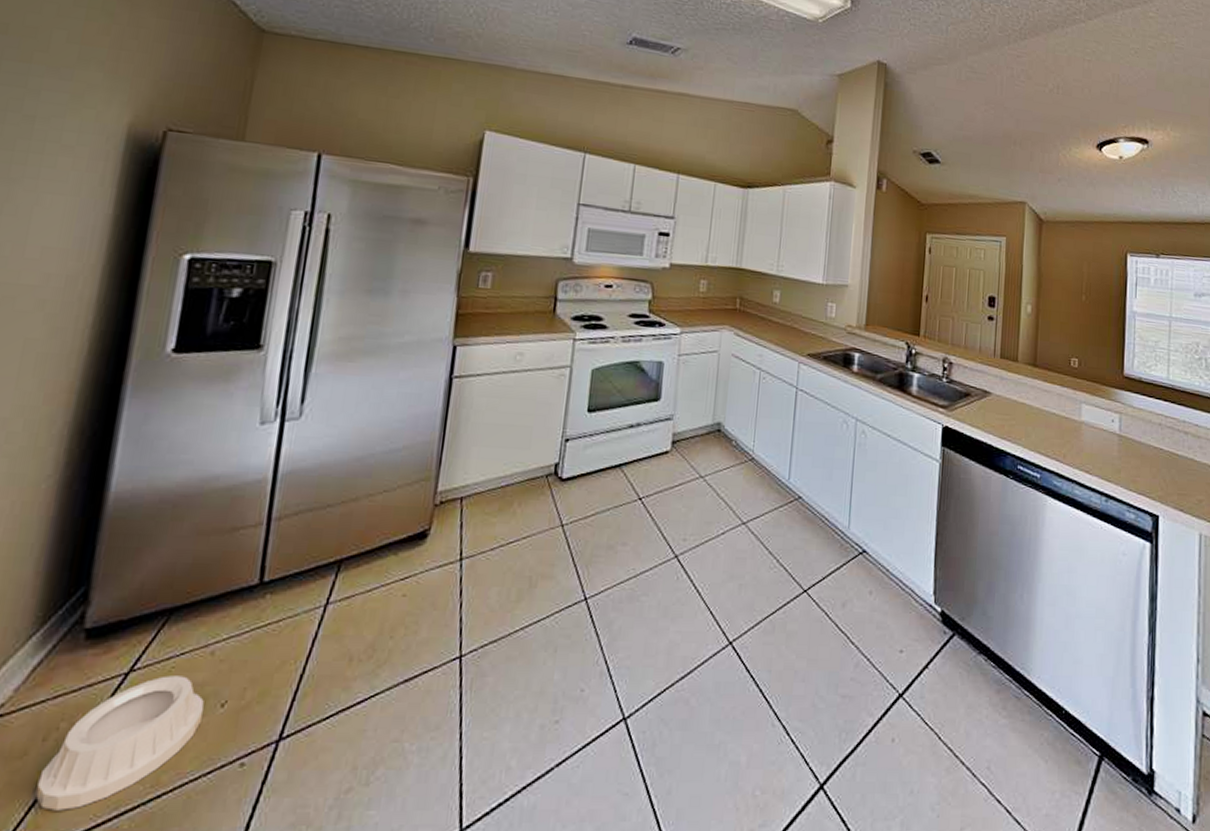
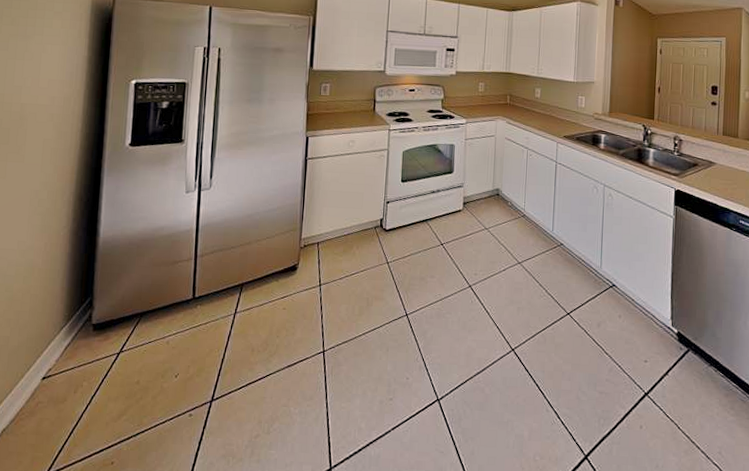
pet bowl: present [35,675,205,811] -> none [73,356,166,437]

